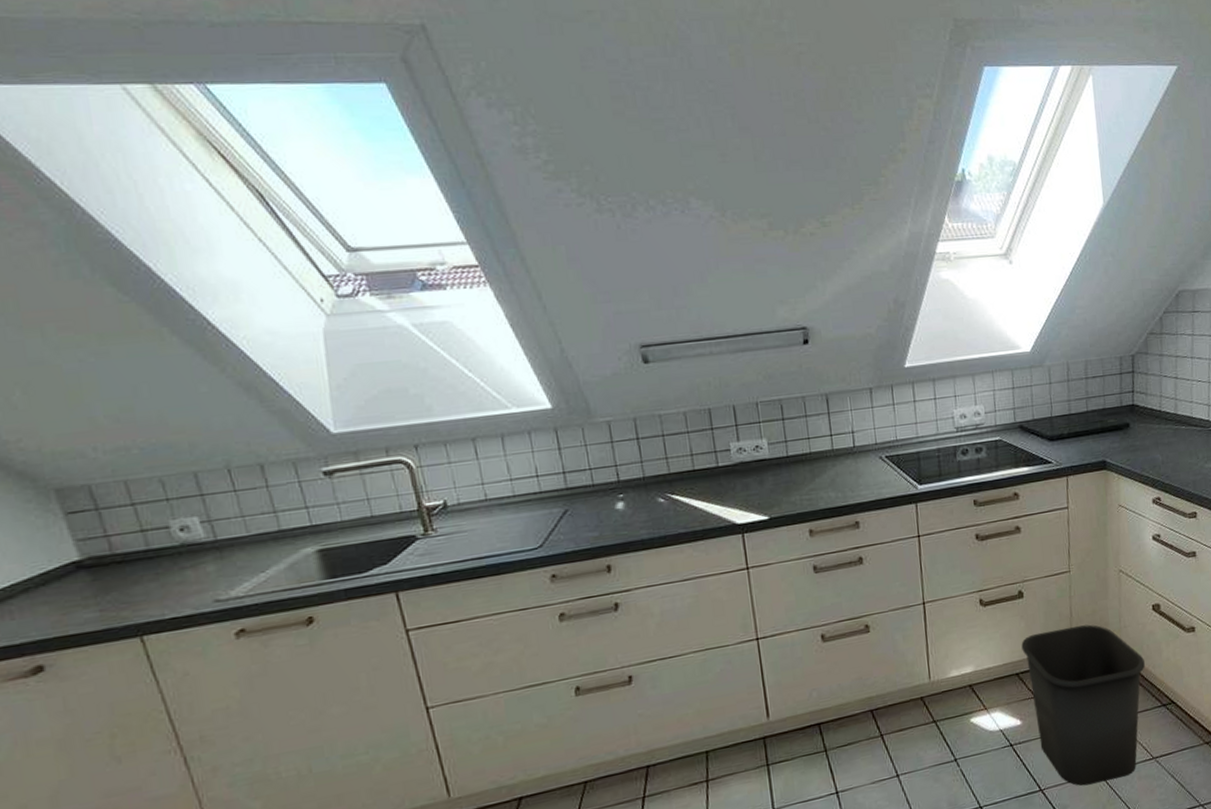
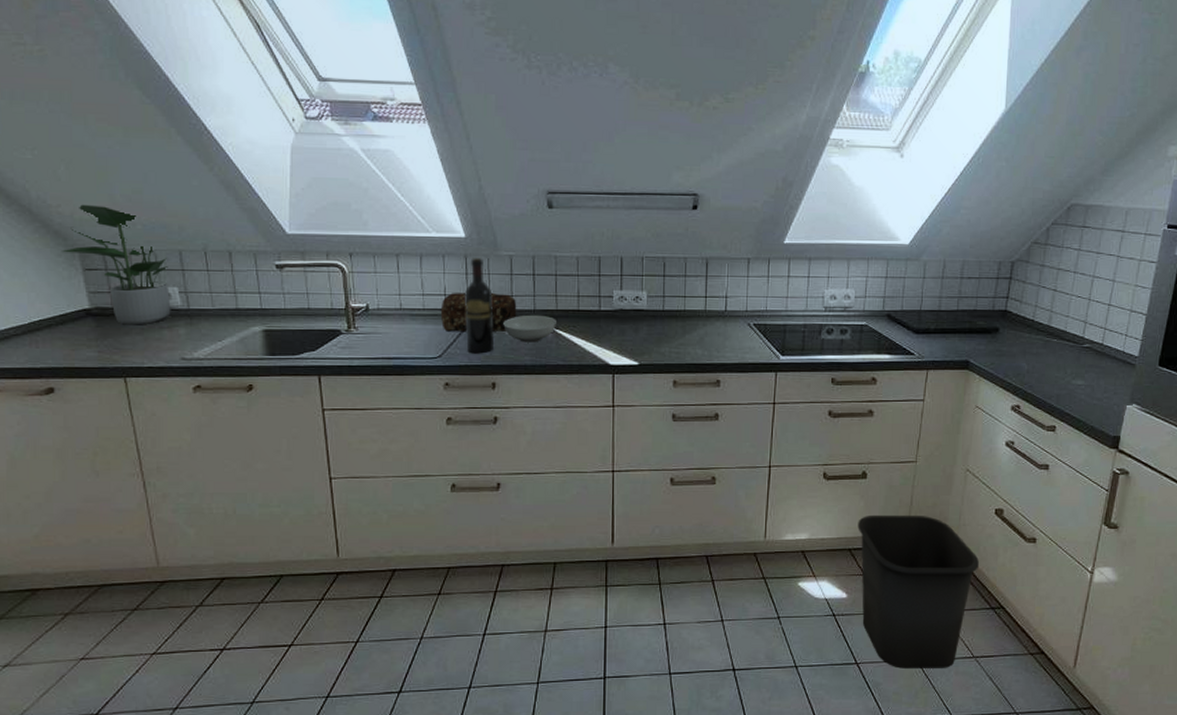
potted plant: none [31,432,194,573] -> present [62,204,171,325]
bread loaf: none [534,464,625,517] -> present [440,292,517,332]
wine bottle: none [560,429,603,537] -> present [465,258,495,354]
bowl: none [610,481,671,515] -> present [503,314,556,343]

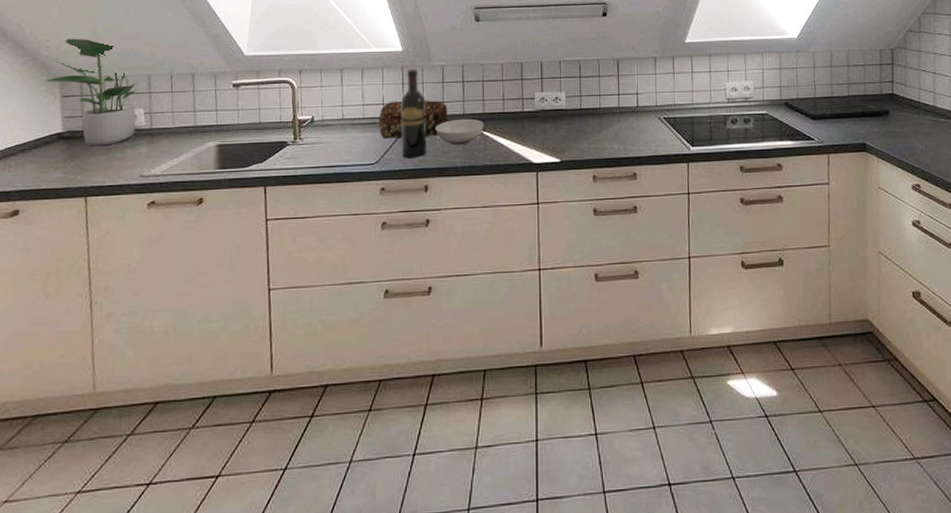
waste bin: present [857,514,979,669] -> none [780,301,905,476]

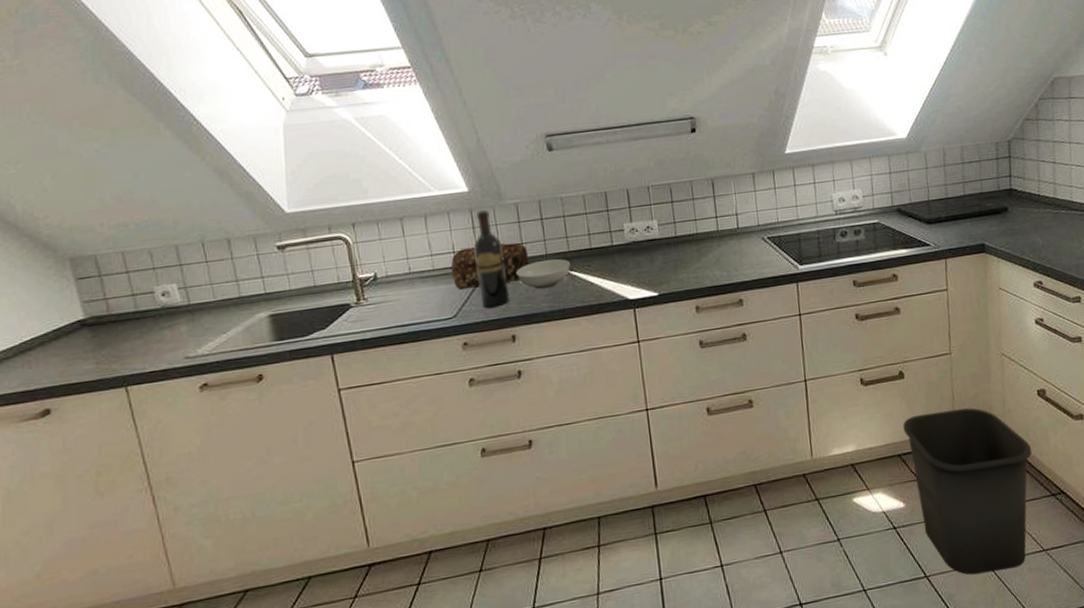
potted plant: present [44,38,137,146] -> none [52,211,171,331]
waste bin: none [780,301,905,476] -> present [903,407,1032,575]

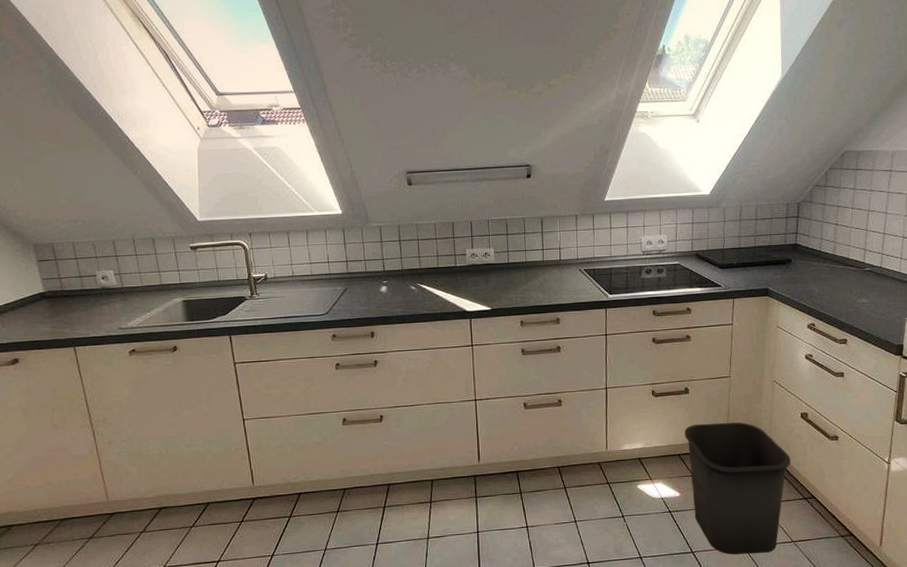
bread loaf: present [450,242,529,290] -> none [325,257,388,292]
wine bottle: present [474,210,509,308] -> none [344,230,371,309]
bowl: present [516,258,570,290] -> none [377,273,421,297]

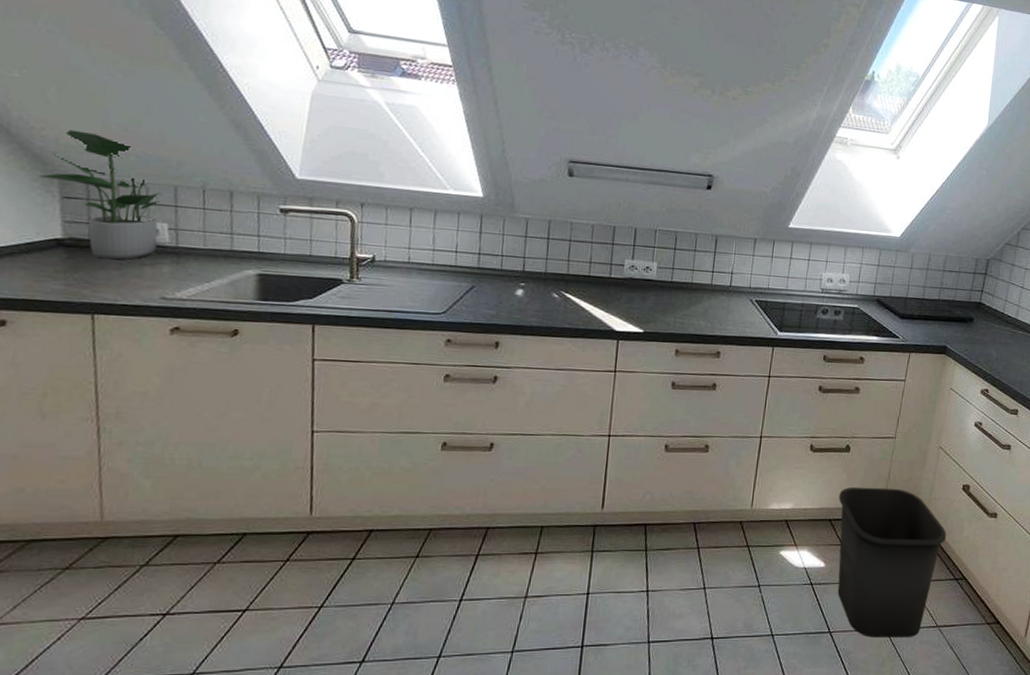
potted plant: none [20,208,109,304] -> present [39,129,160,260]

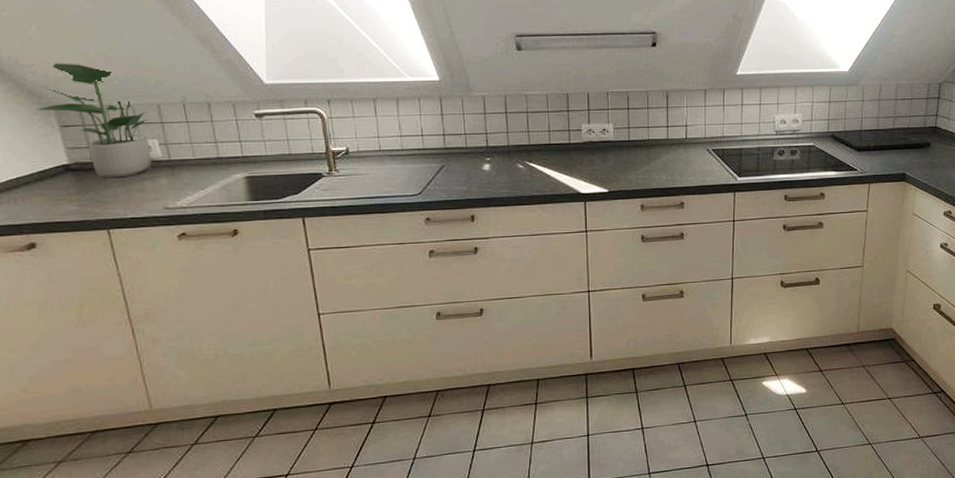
waste bin: present [837,486,946,637] -> none [813,314,921,453]

